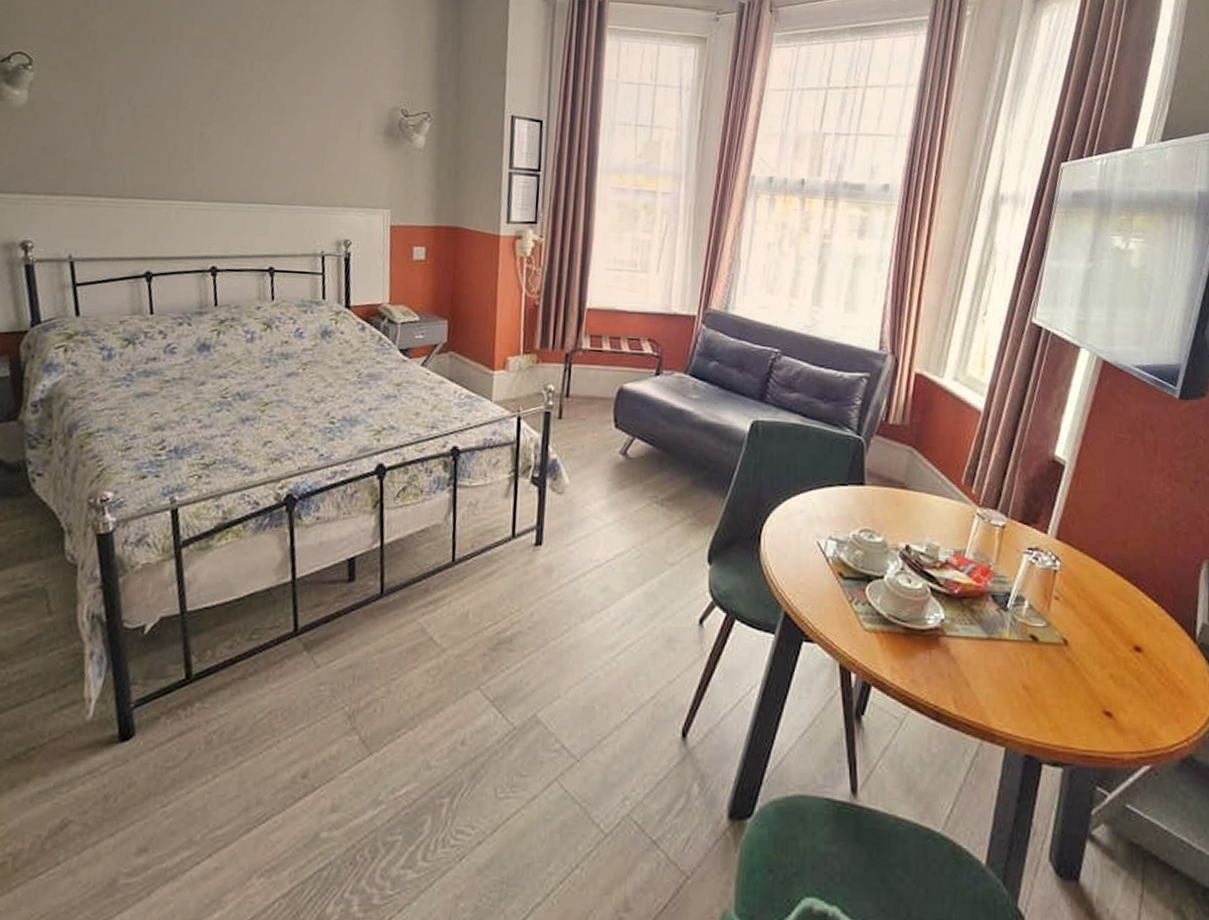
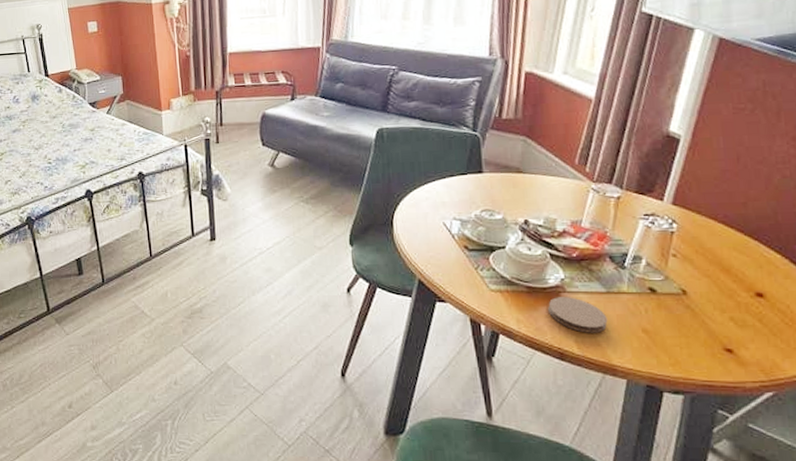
coaster: none [926,642,988,688] -> present [548,297,608,333]

